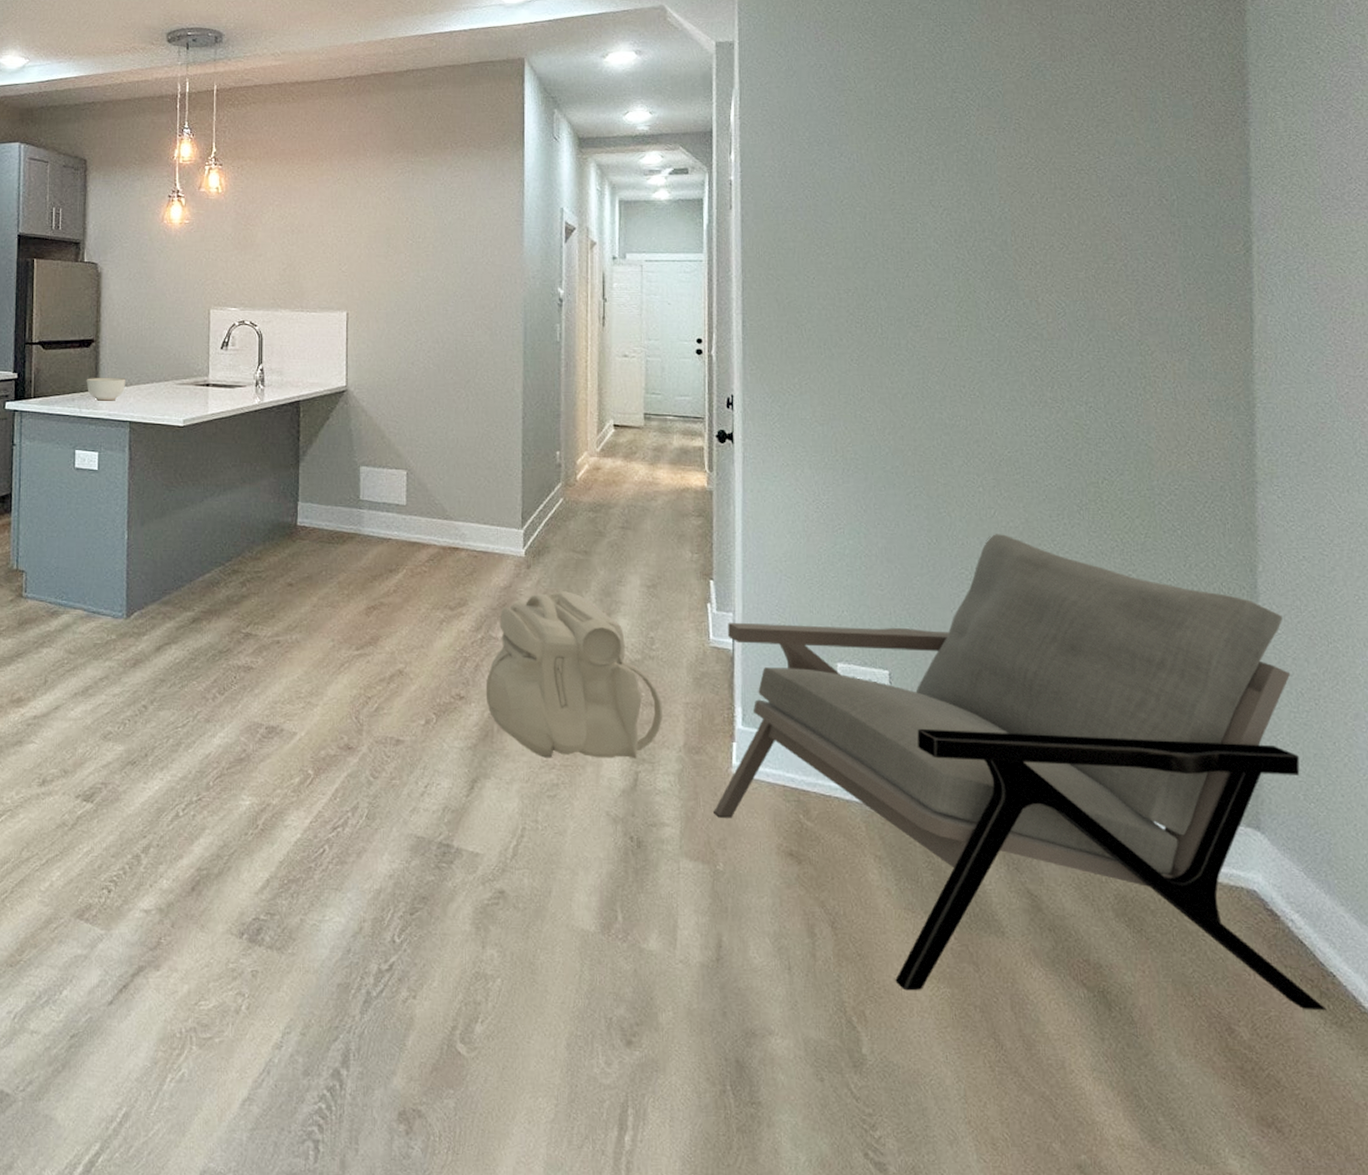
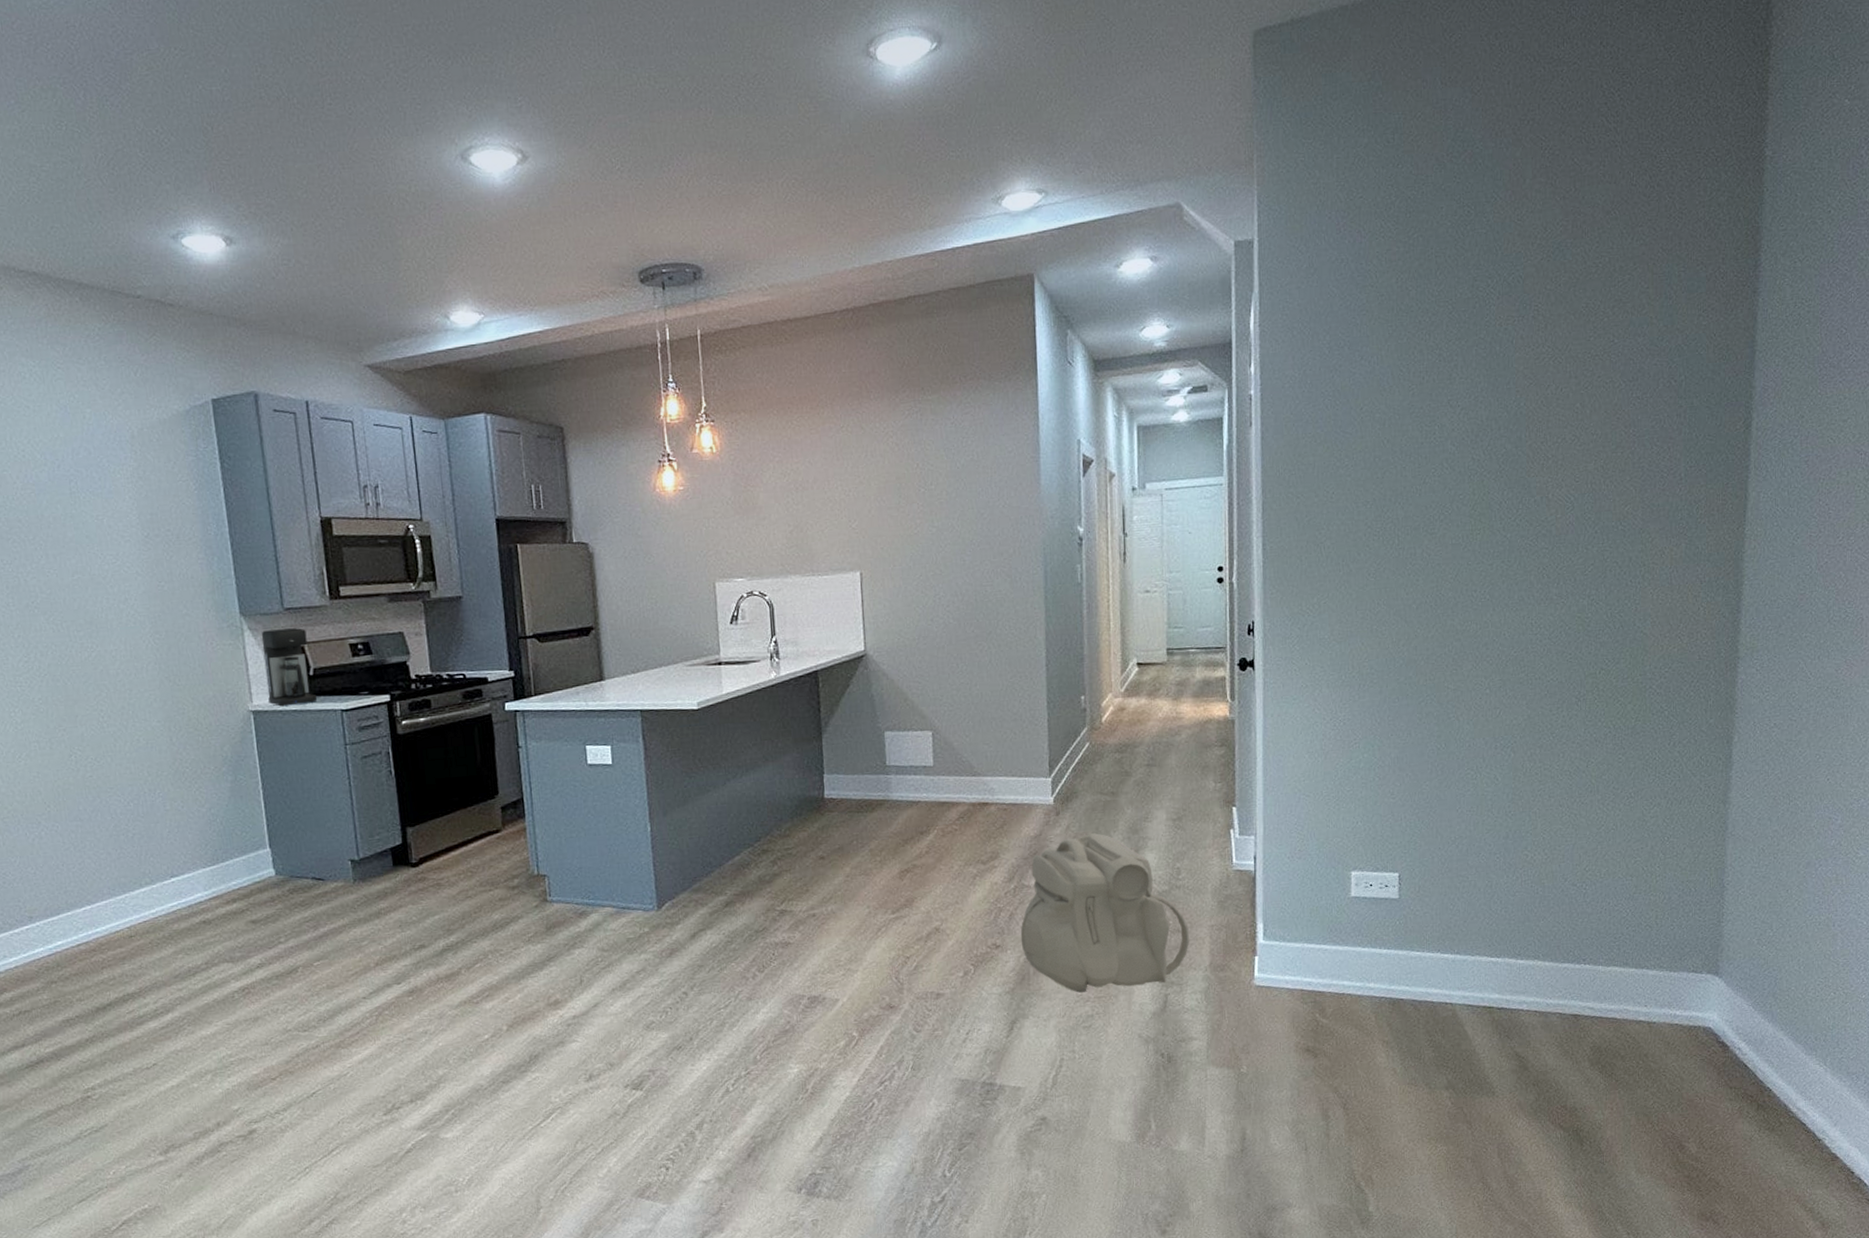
bowl: present [86,377,125,401] -> none [589,664,632,692]
armchair: present [714,534,1328,1011] -> none [1237,732,1763,1152]

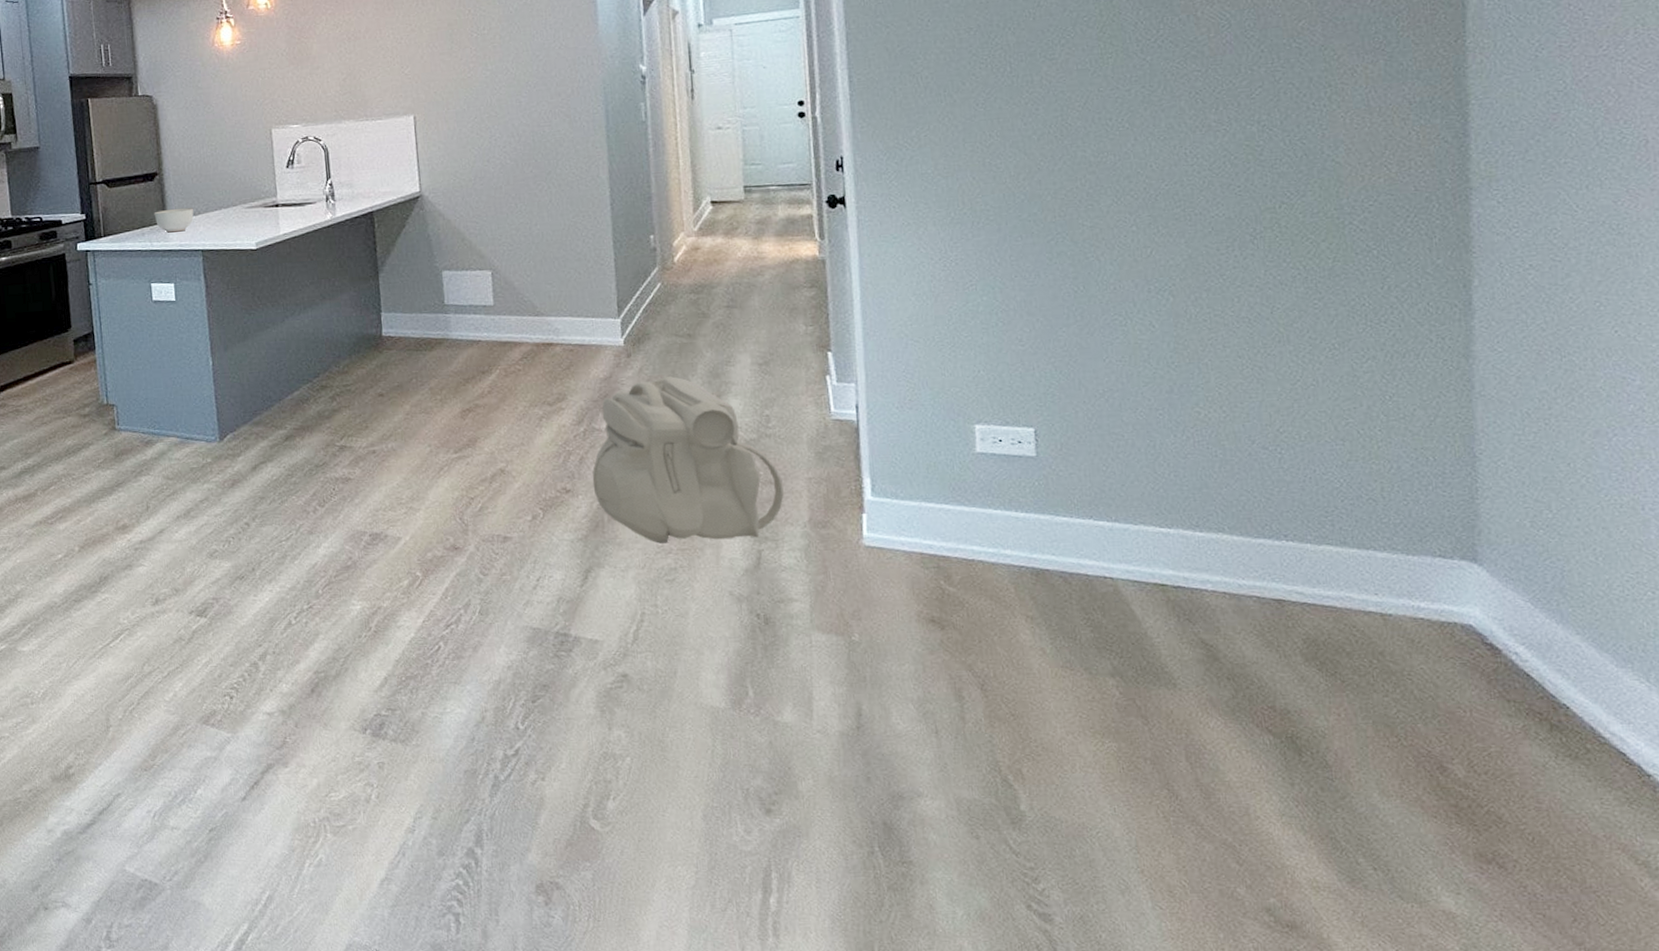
bowl: none [589,664,632,692] -> present [154,207,194,233]

